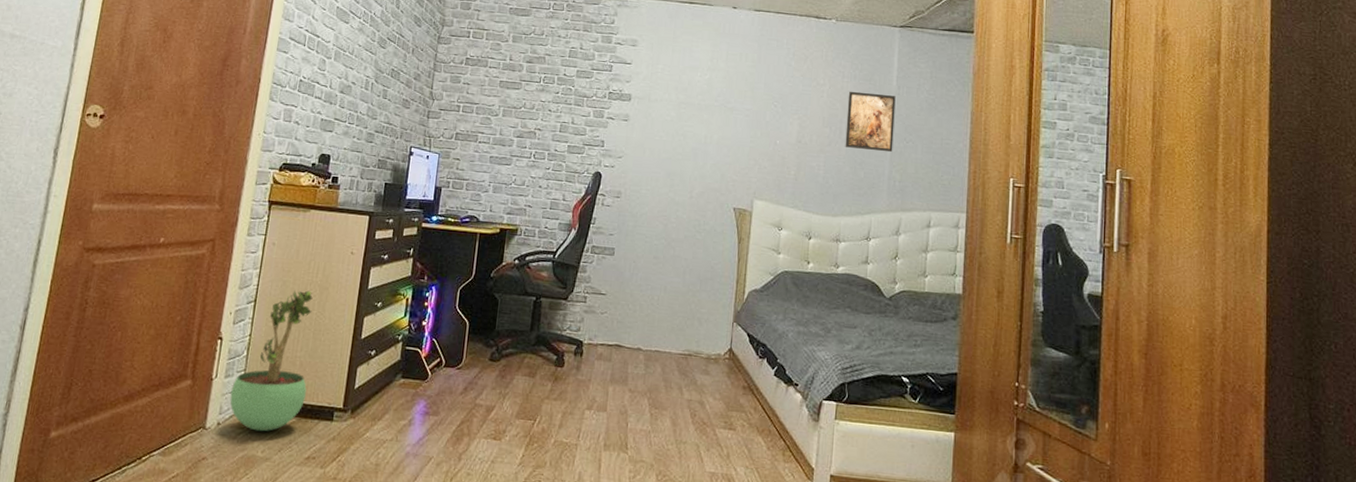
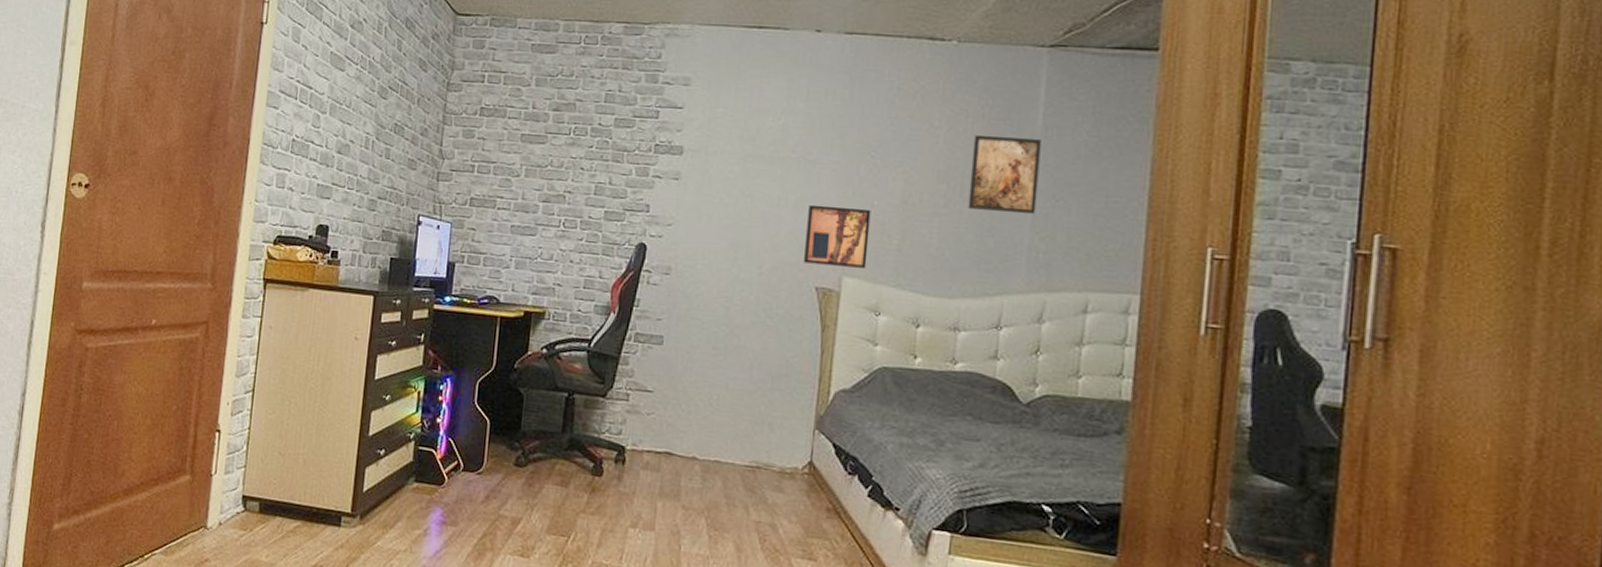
potted plant: present [230,290,313,432] -> none [231,379,315,535]
wall art: none [723,142,775,193] -> present [802,204,871,268]

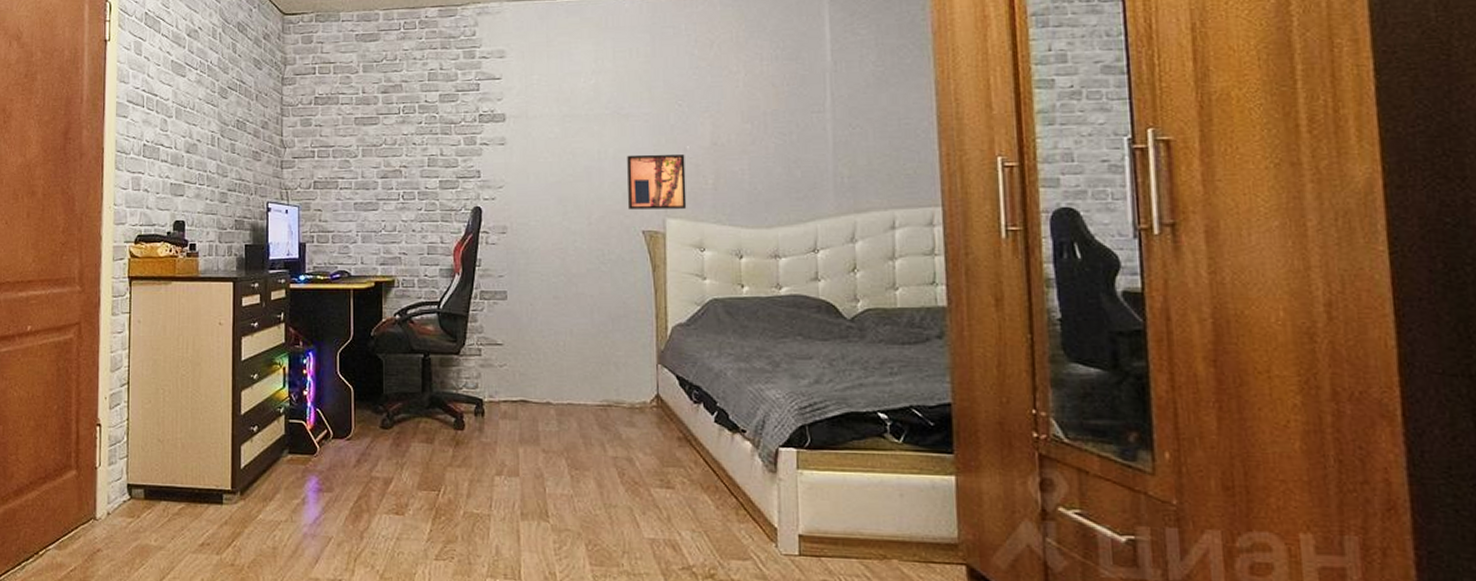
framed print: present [968,134,1042,215] -> none [770,74,836,144]

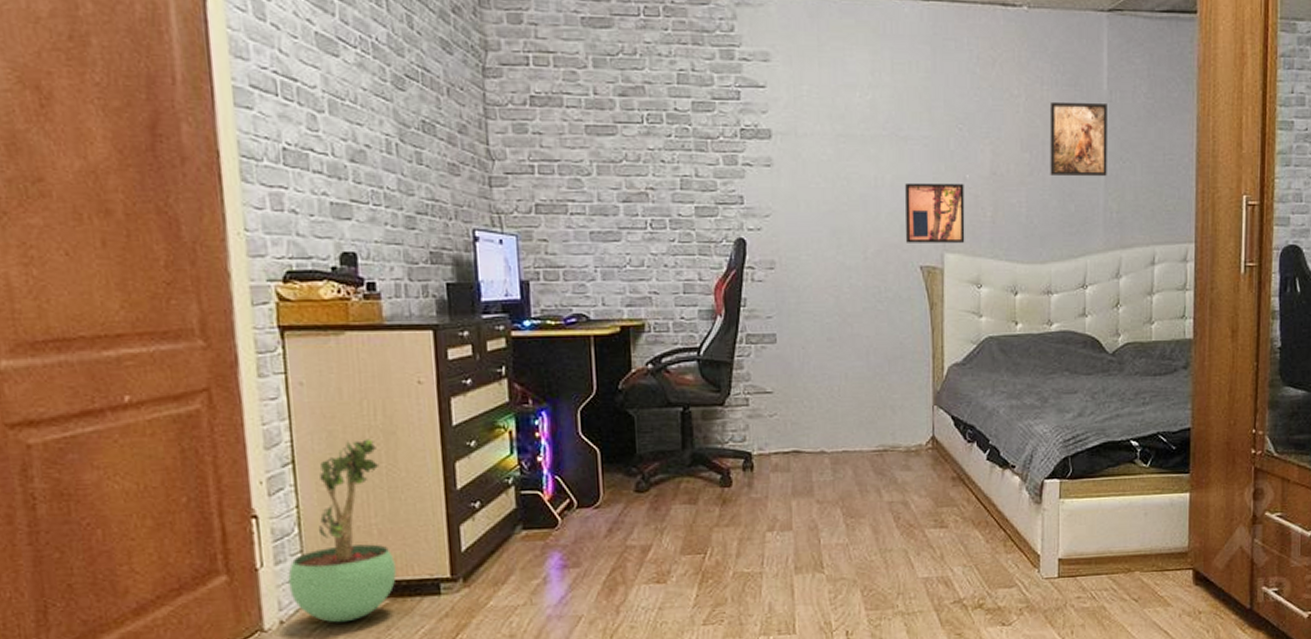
potted plant: none [116,368,192,520] -> present [288,438,396,623]
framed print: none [770,74,836,144] -> present [1049,101,1107,177]

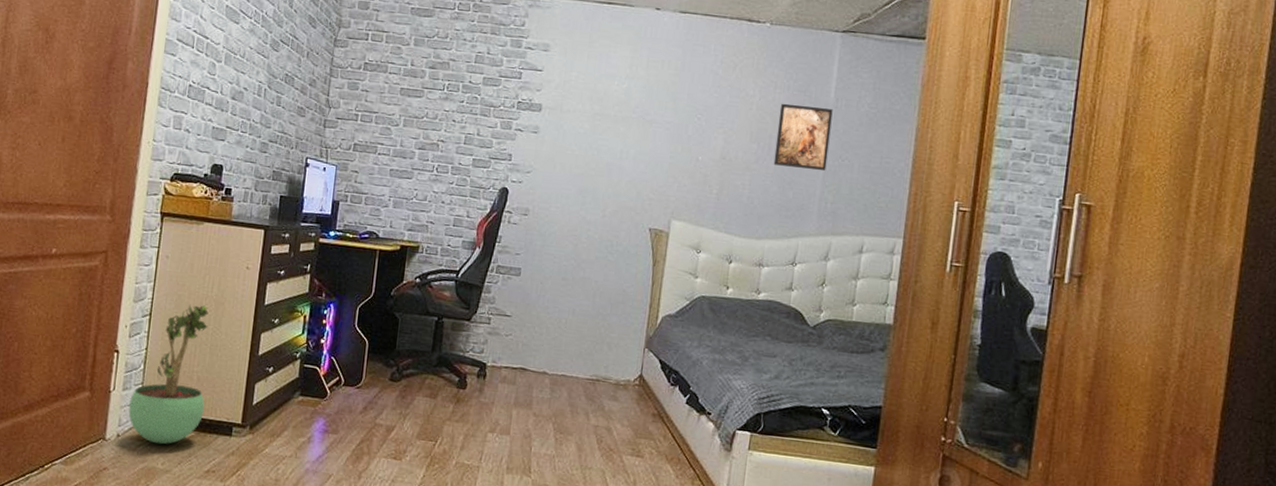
wall art: present [905,182,965,243] -> none [639,158,696,213]

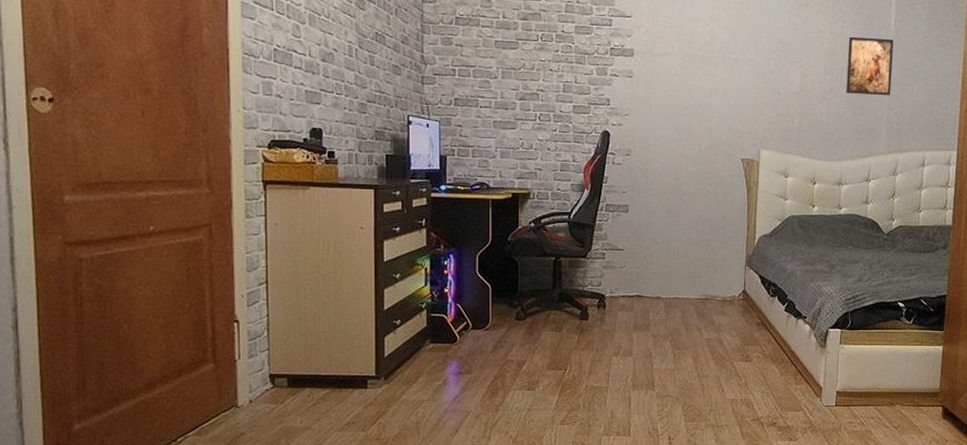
potted plant: present [128,304,209,445] -> none [258,268,336,405]

